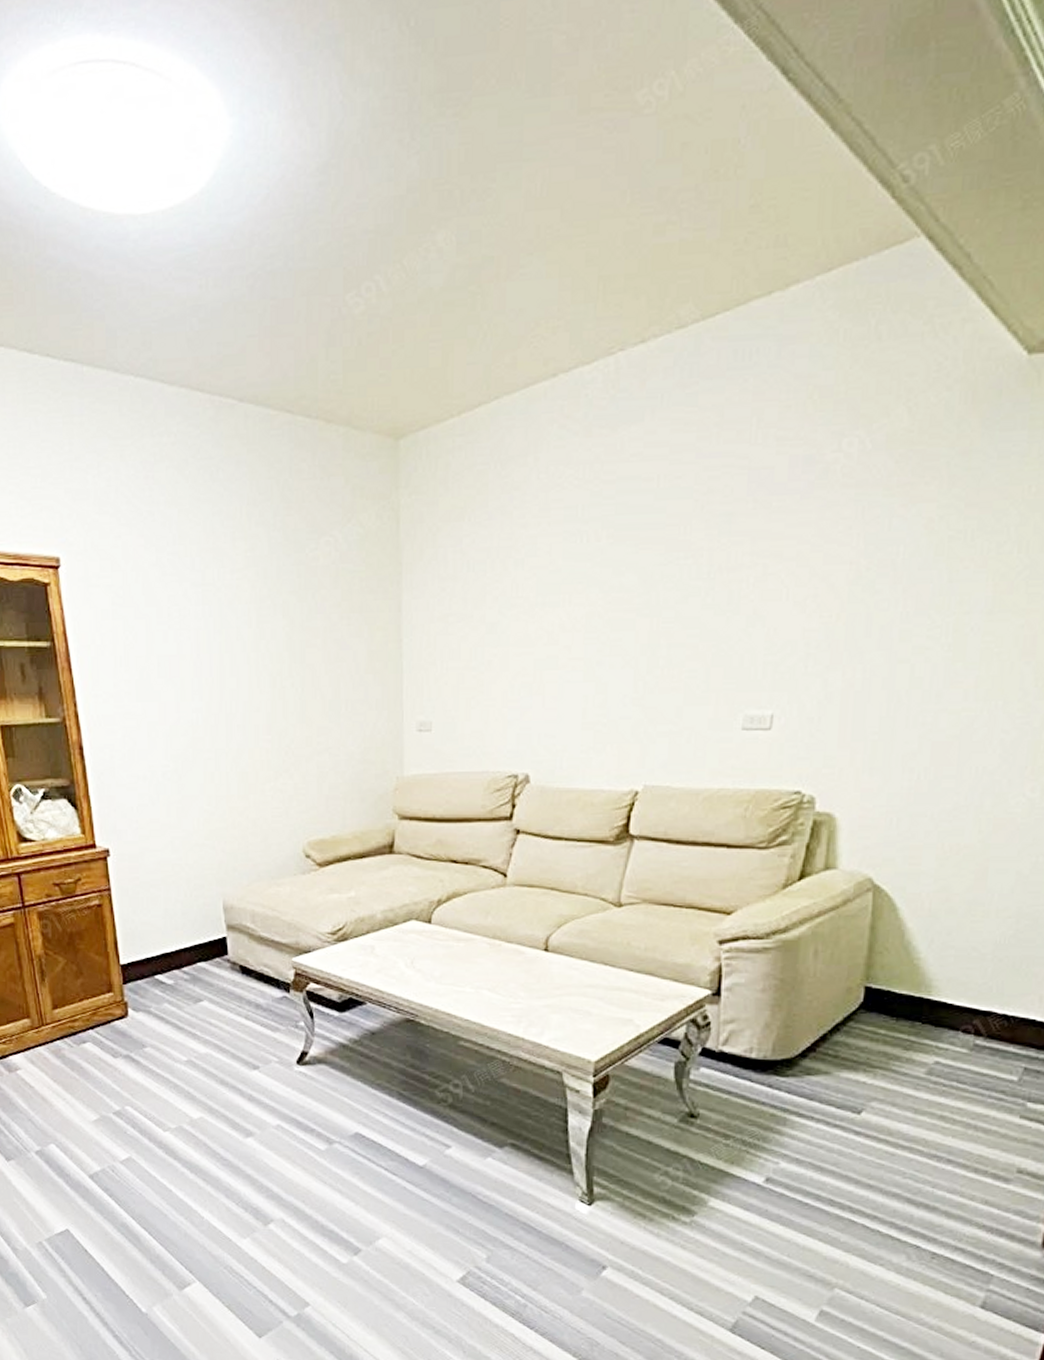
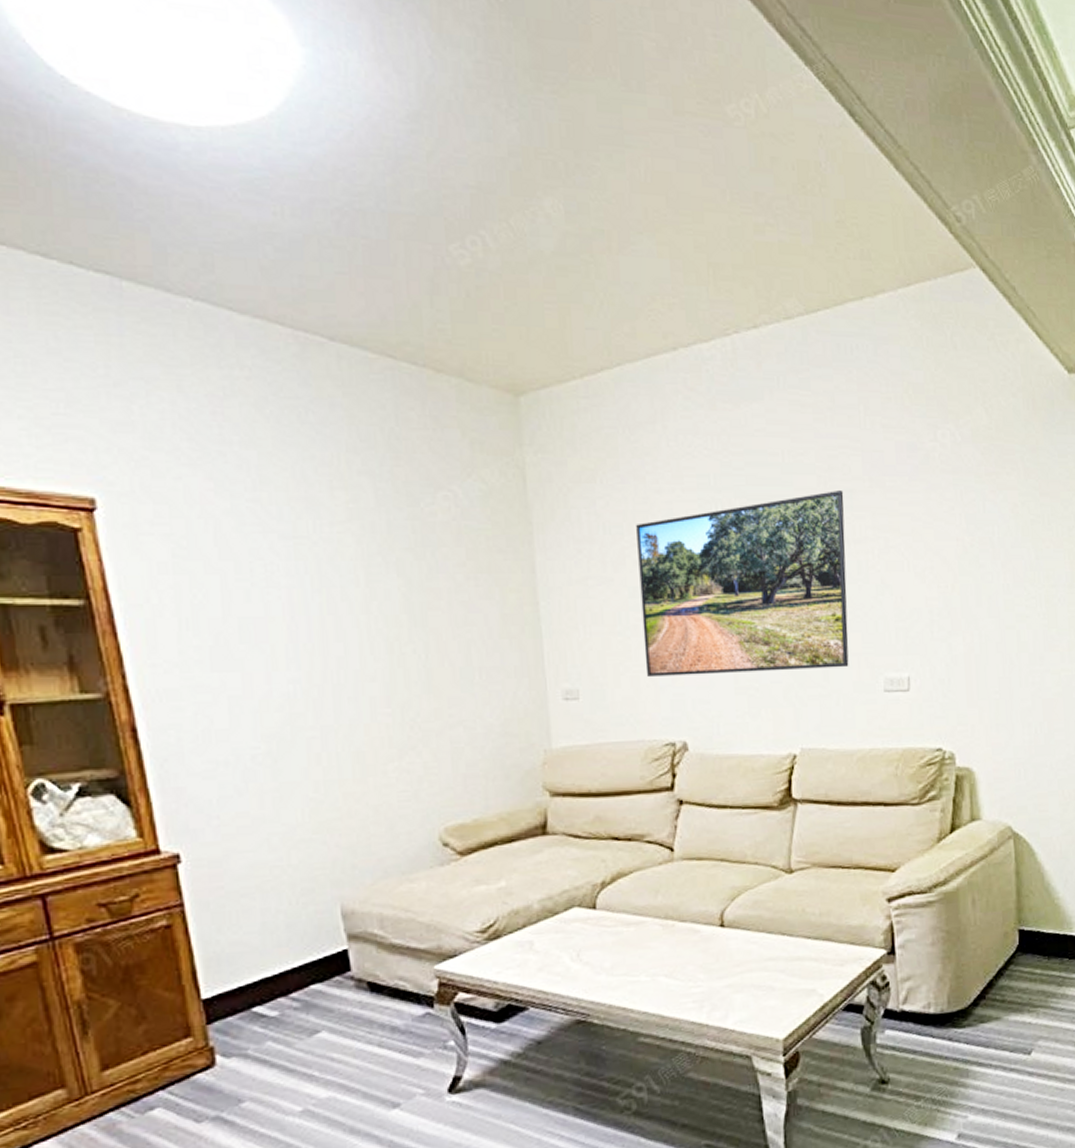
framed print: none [496,513,722,710] -> present [636,489,849,676]

